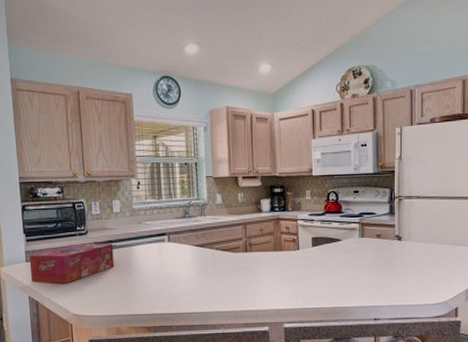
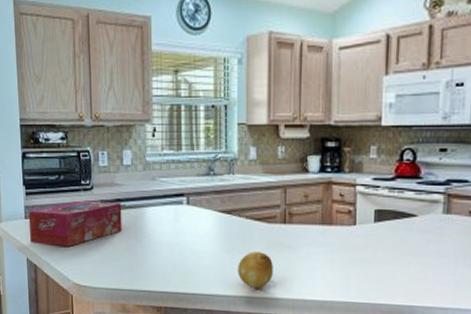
fruit: none [212,275,240,305] -> present [238,251,273,289]

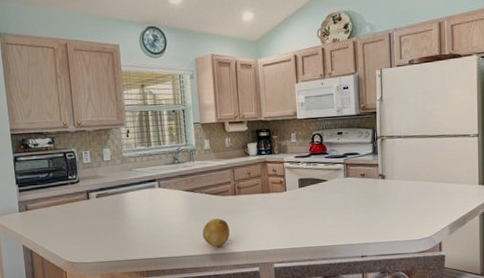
tissue box: present [28,200,122,246] -> none [22,191,106,232]

